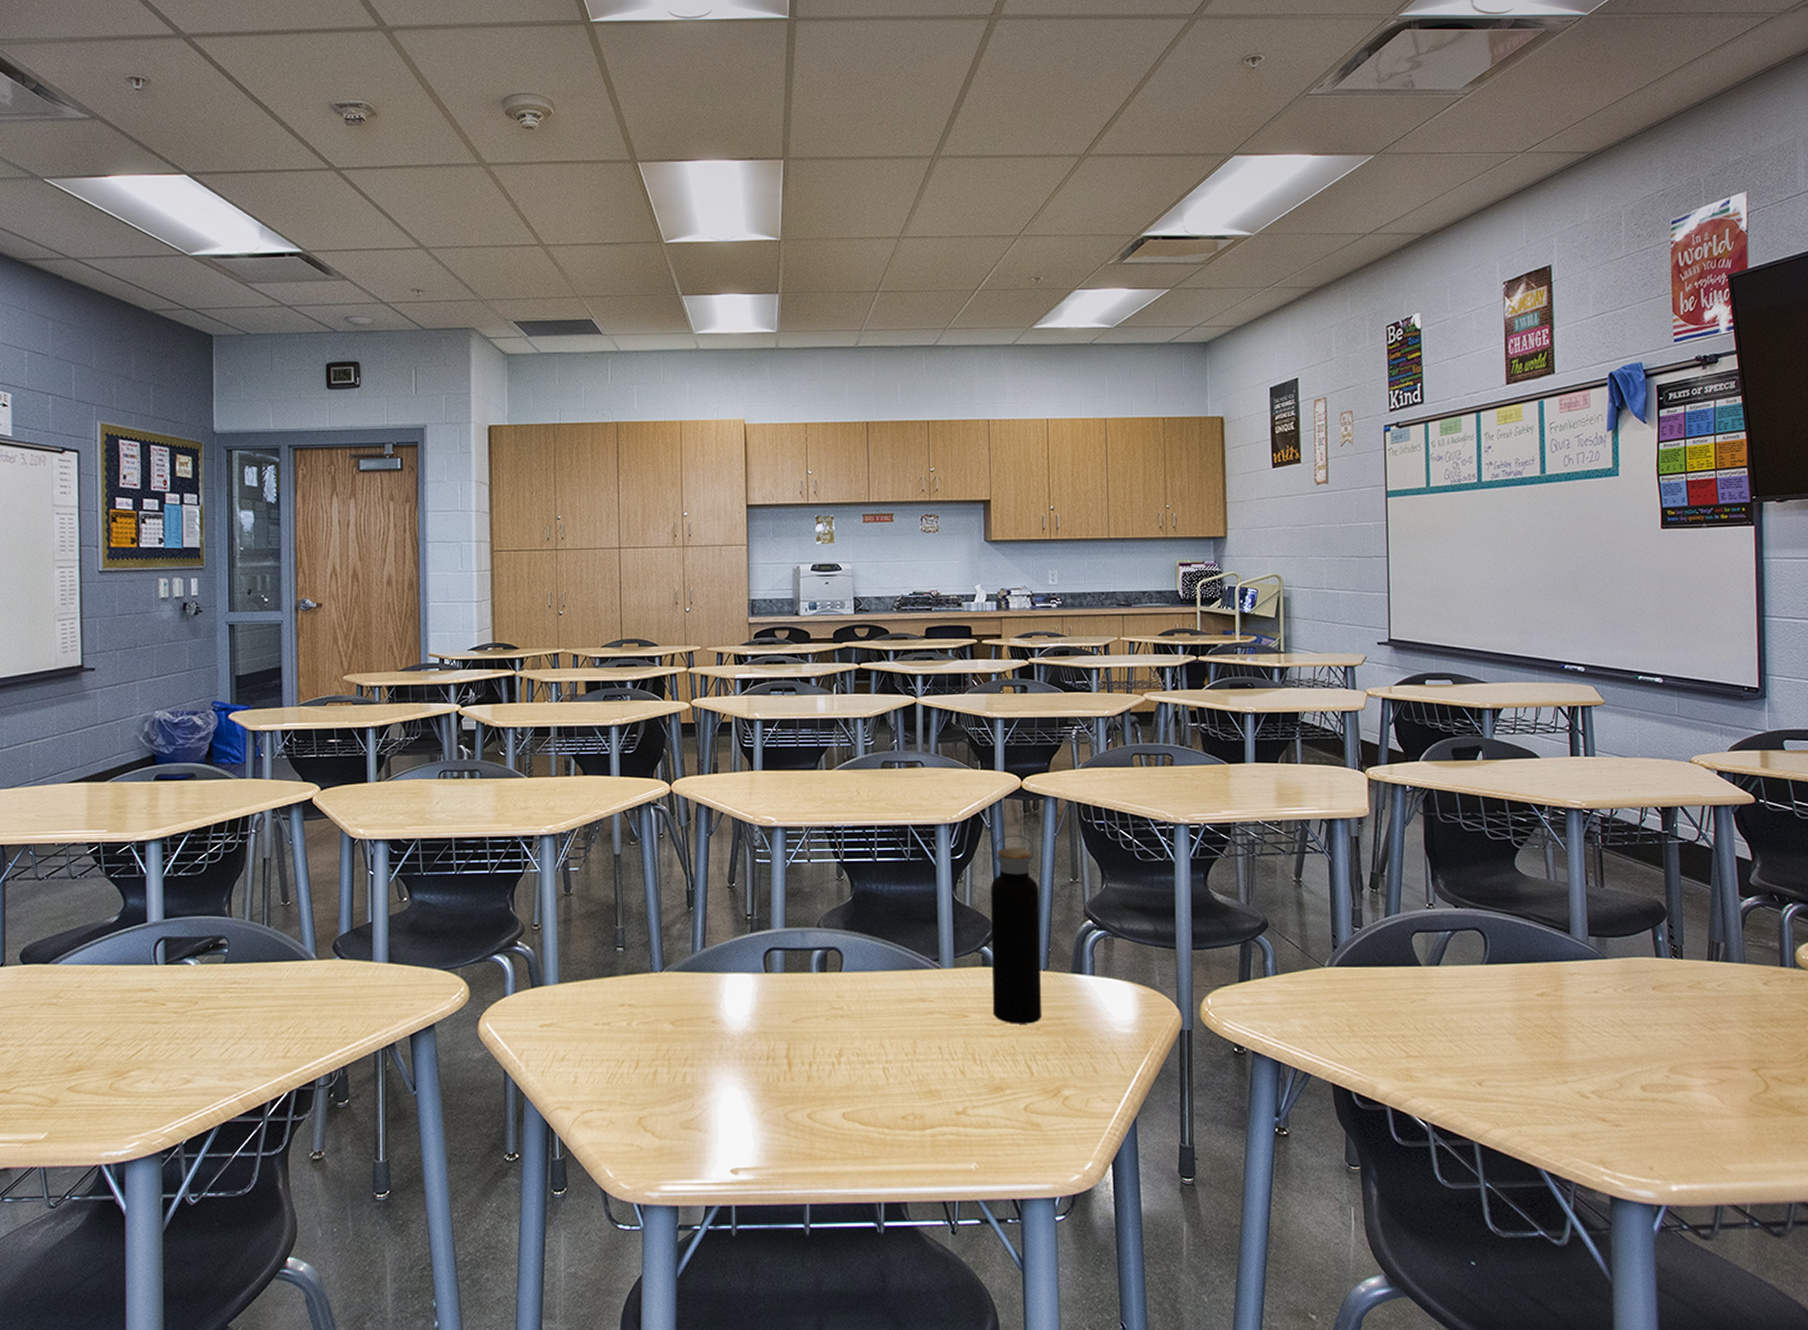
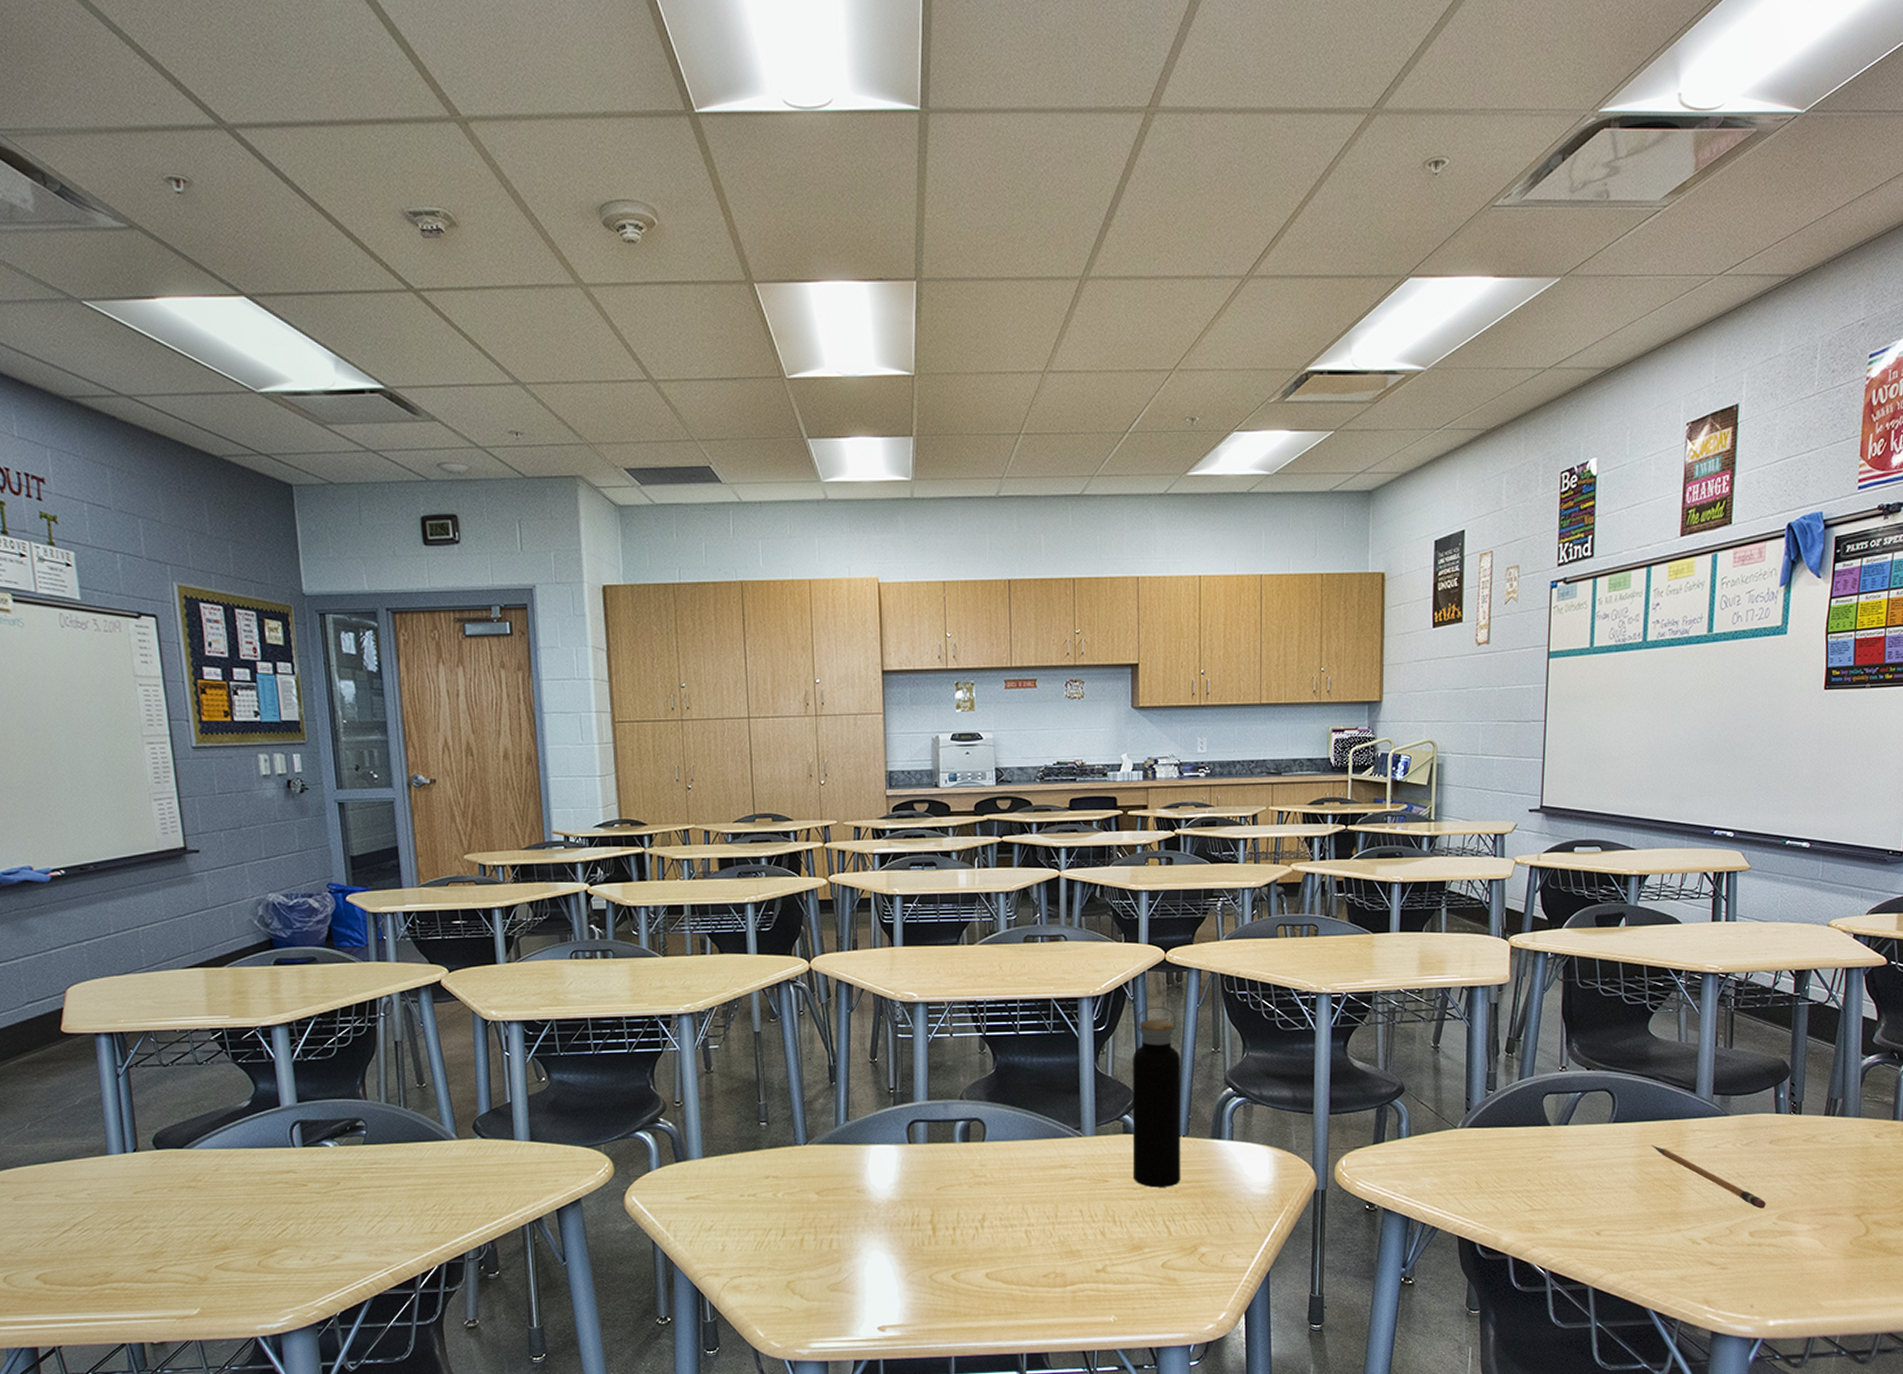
pencil: none [1529,989,1655,1060] -> present [1652,1145,1766,1209]

